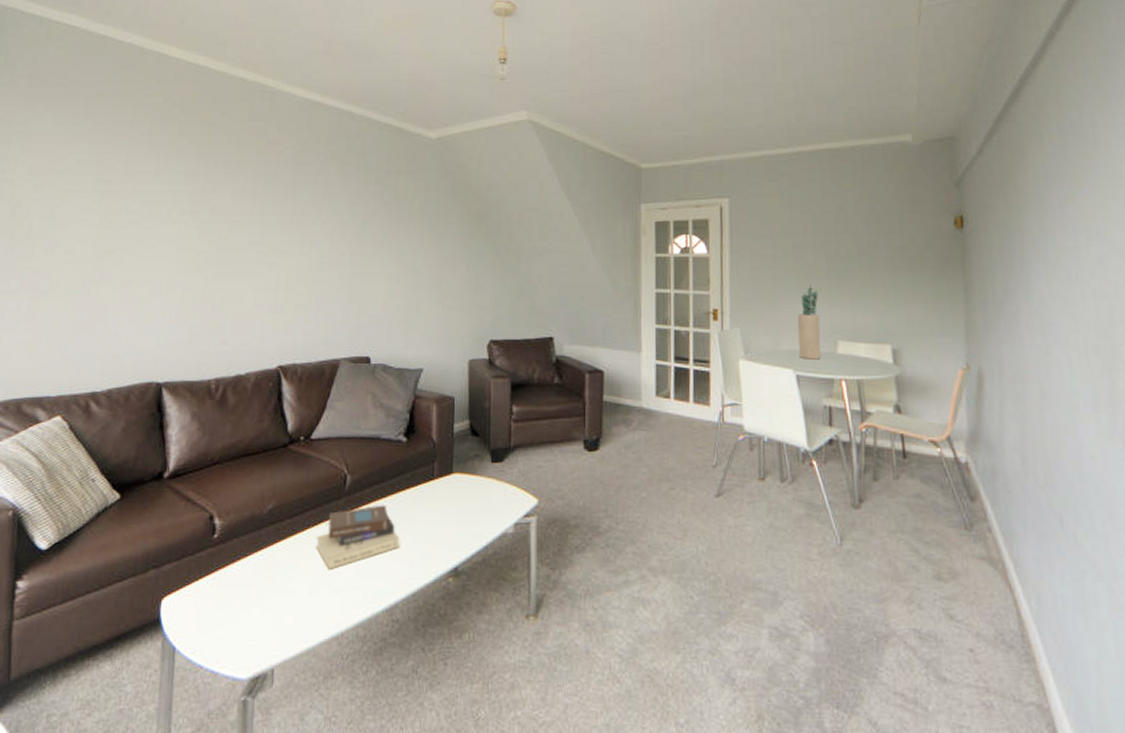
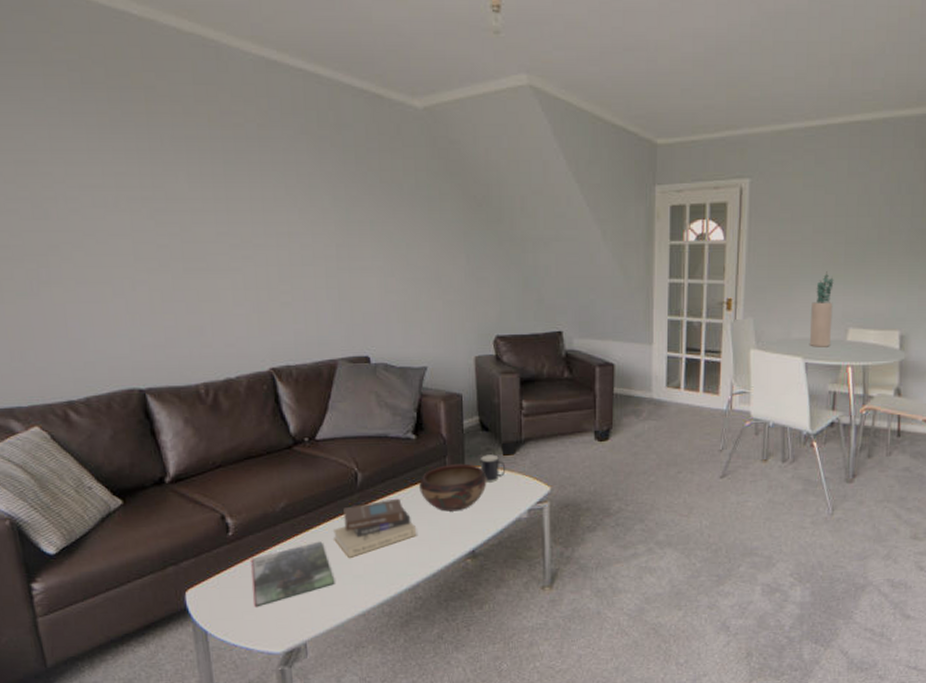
magazine: none [227,549,312,621] -> present [251,541,335,606]
decorative bowl: none [406,469,474,522] -> present [419,463,487,512]
mug: none [468,461,494,492] -> present [480,454,506,483]

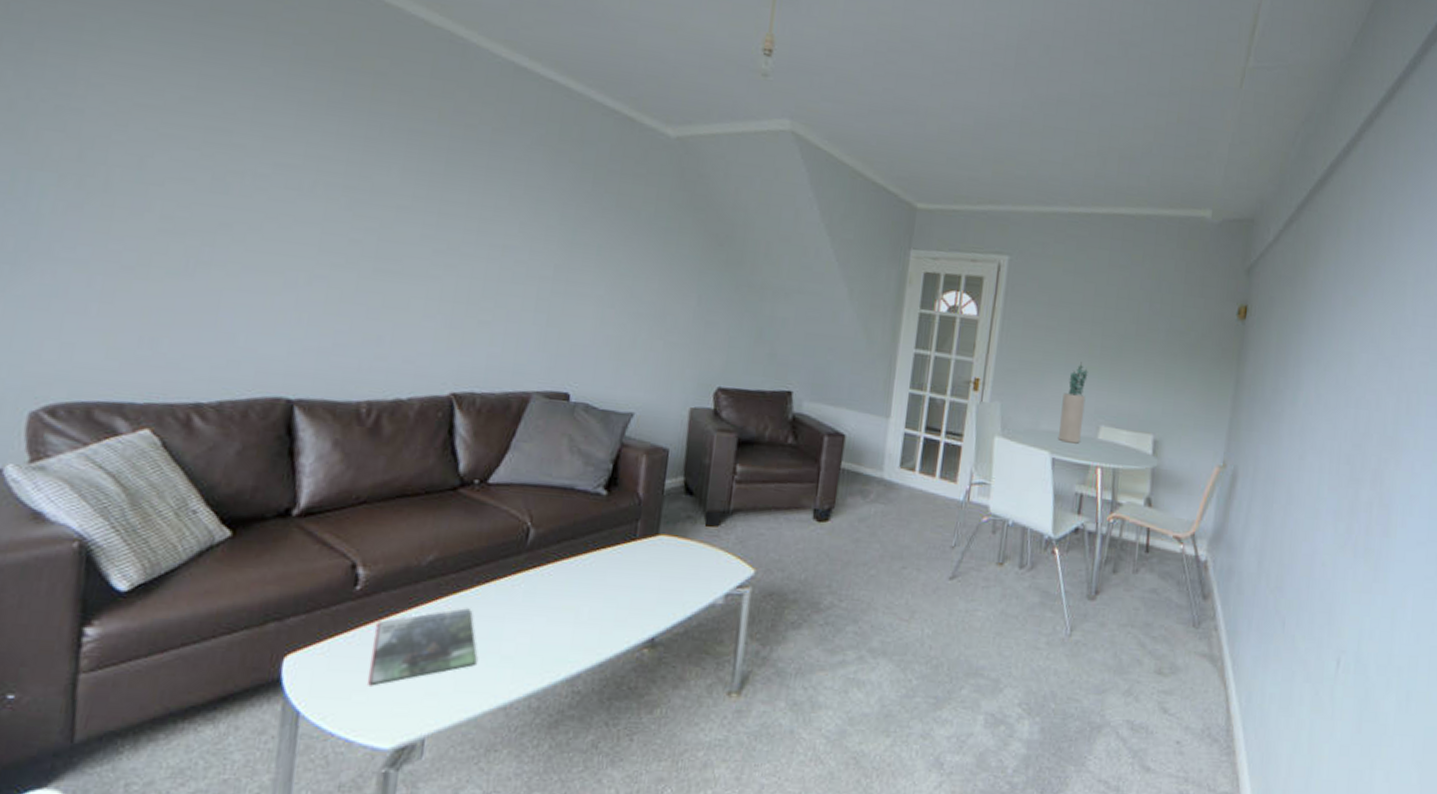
books: present [333,498,417,558] -> none [486,564,589,633]
decorative bowl: present [419,463,487,512] -> none [600,529,683,588]
mug: present [480,454,506,483] -> none [676,523,707,557]

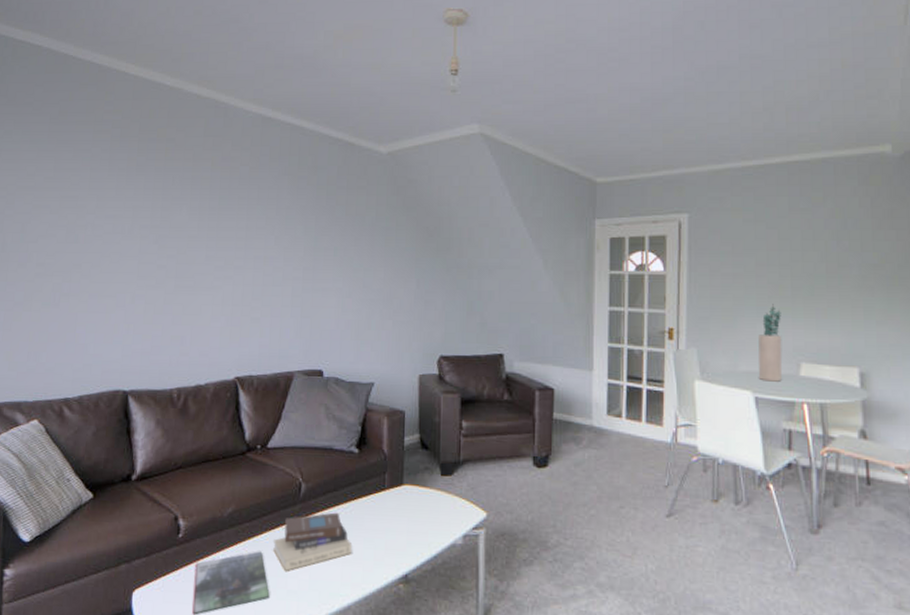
books: none [486,564,589,633] -> present [273,512,353,571]

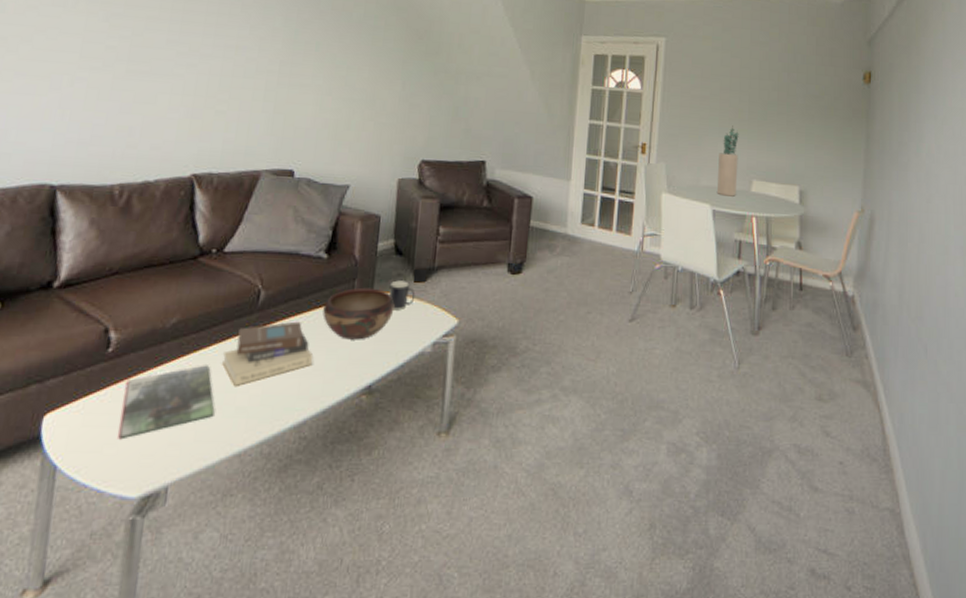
decorative bowl: none [358,480,424,531] -> present [323,287,395,340]
mug: none [418,474,443,503] -> present [389,280,416,311]

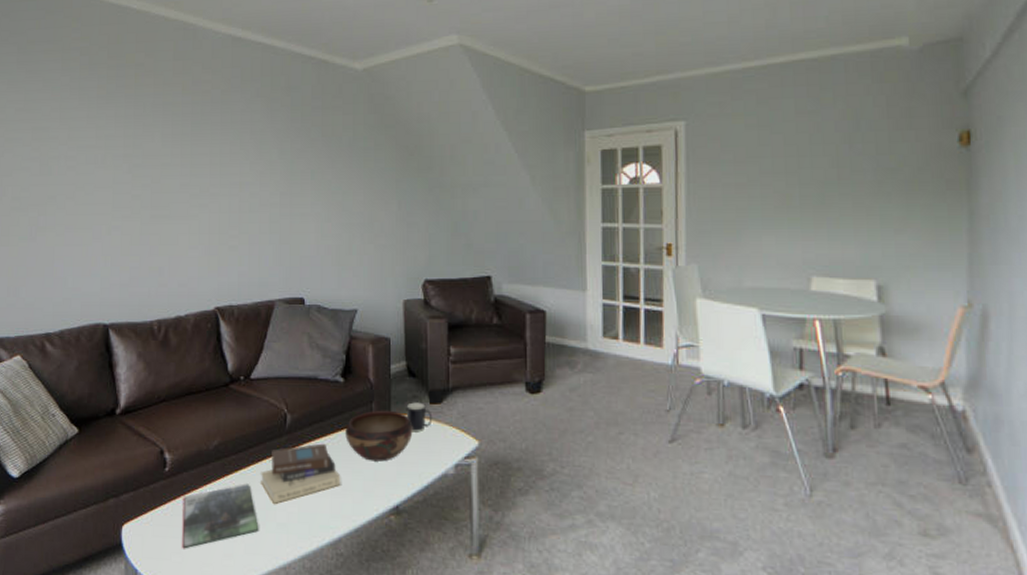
vase: present [716,125,739,197] -> none [764,214,792,298]

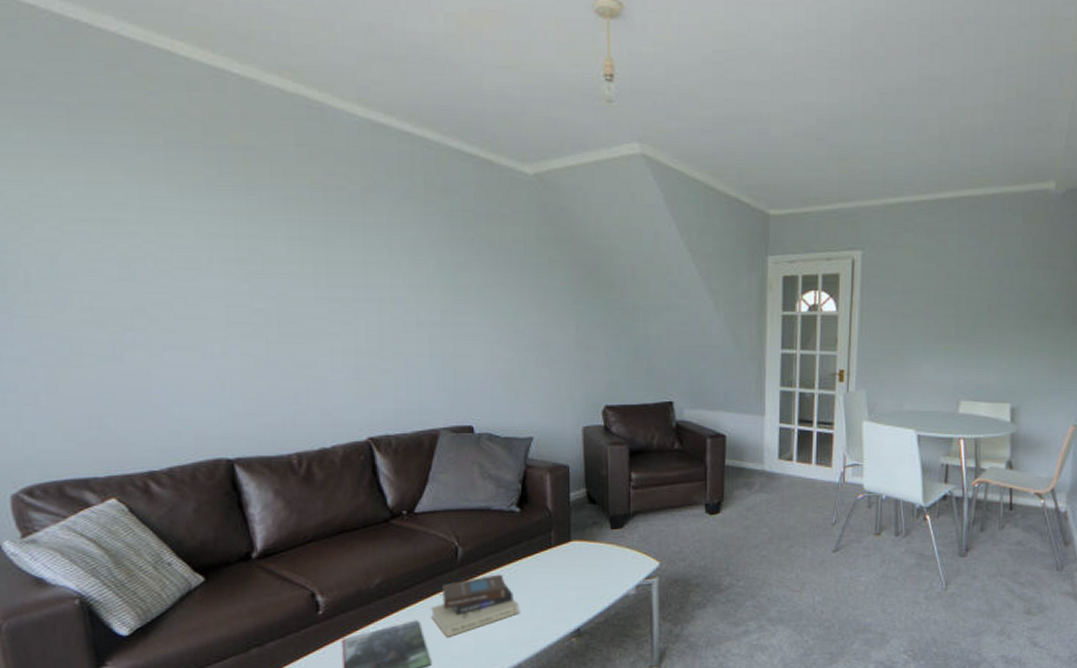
decorative bowl: present [345,410,413,462] -> none [523,537,594,588]
mug: present [406,402,433,433] -> none [586,528,614,558]

